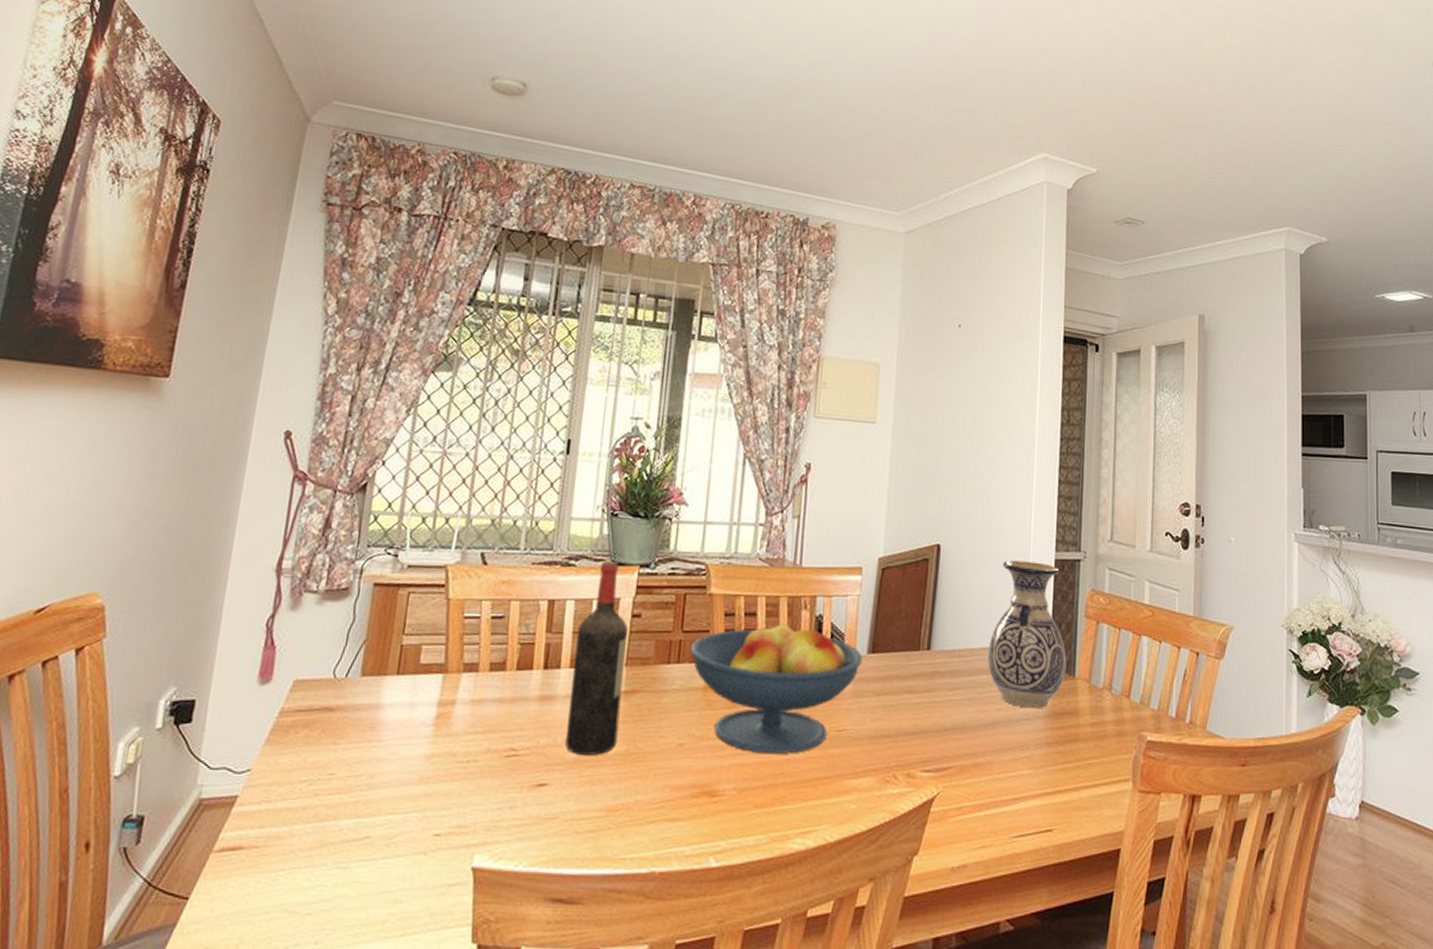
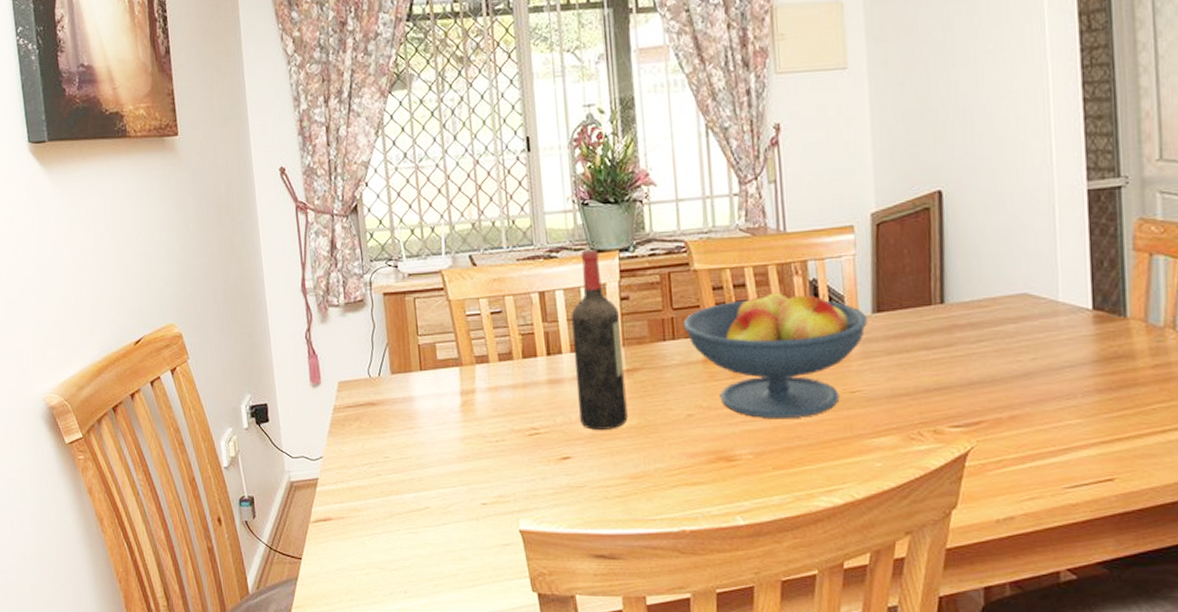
vase: present [987,560,1067,709] -> none [1013,195,1115,355]

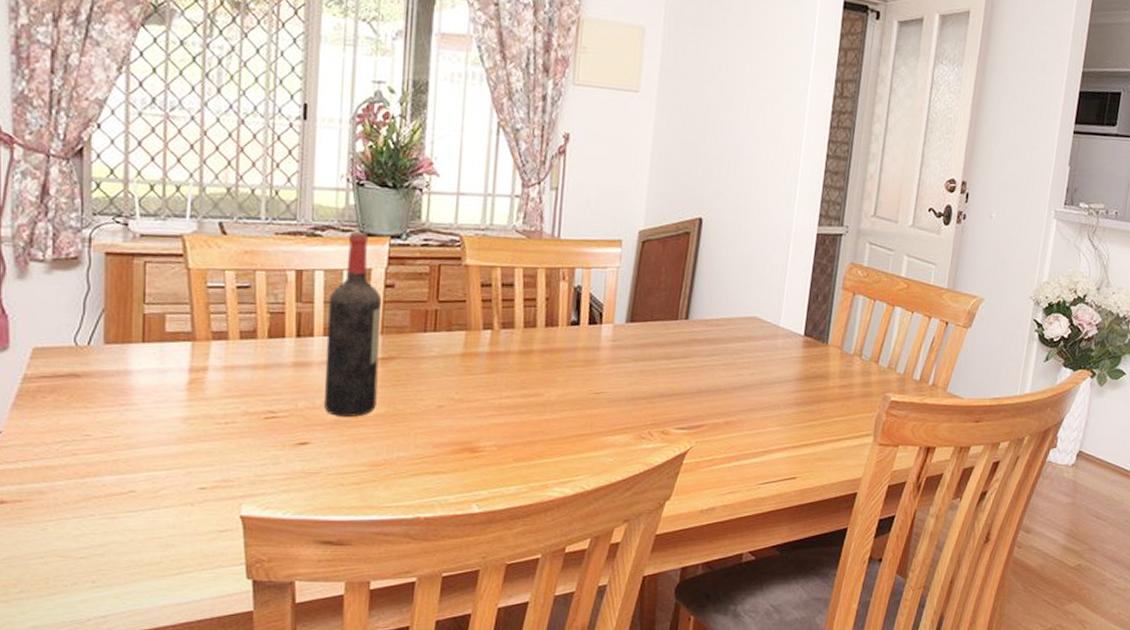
fruit bowl: present [683,289,867,418] -> none [446,290,621,414]

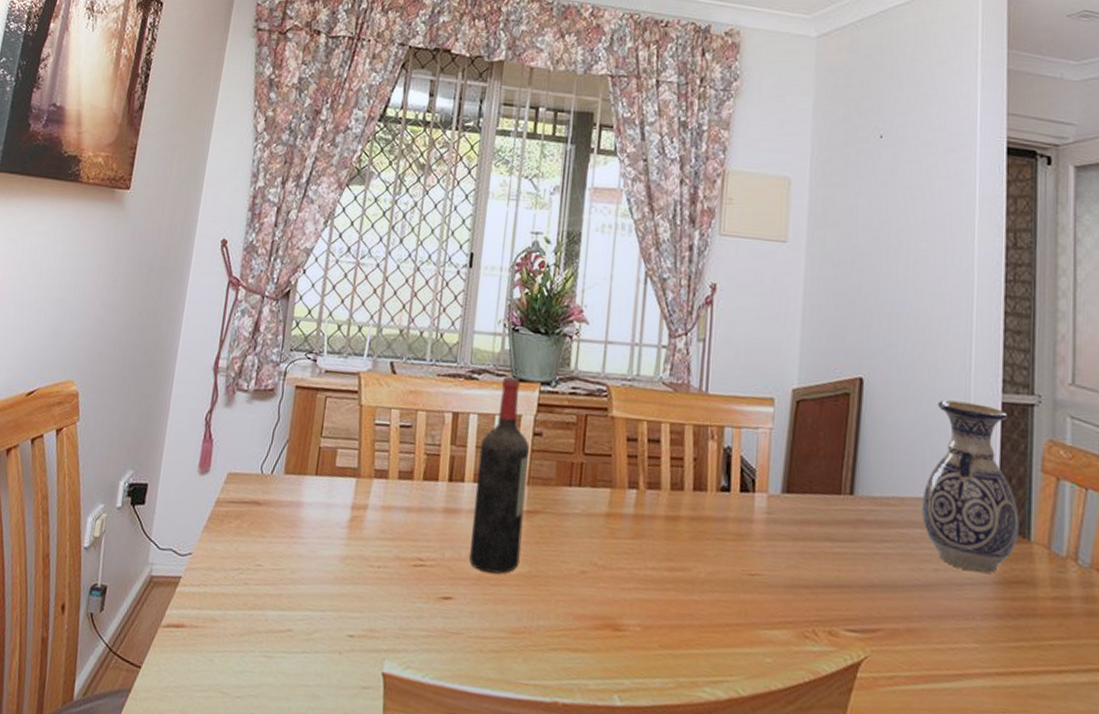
vase: none [744,234,821,373] -> present [921,399,1019,574]

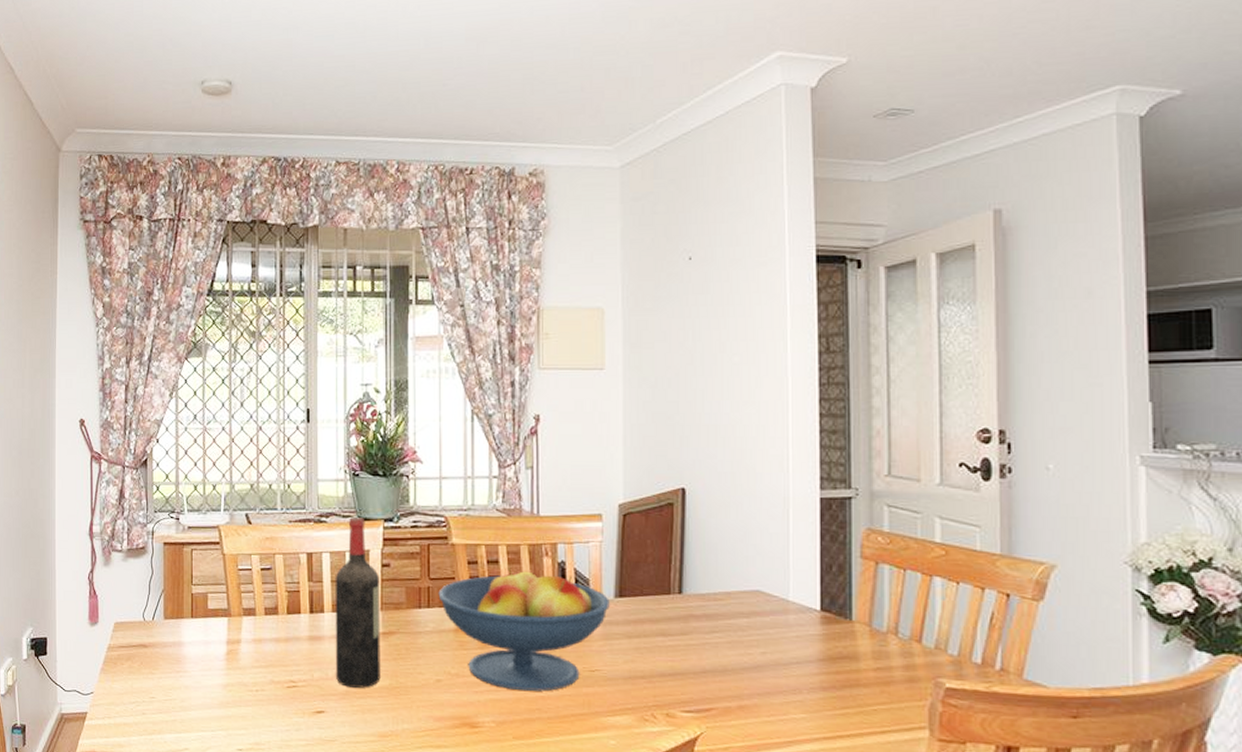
fruit bowl: none [591,447,776,594] -> present [438,566,610,692]
vase: present [921,399,1019,574] -> none [747,501,841,653]

